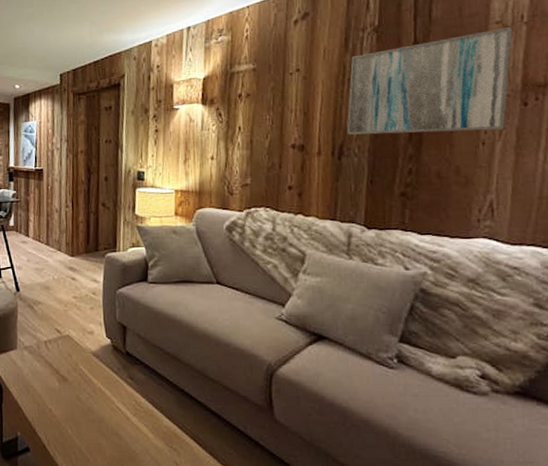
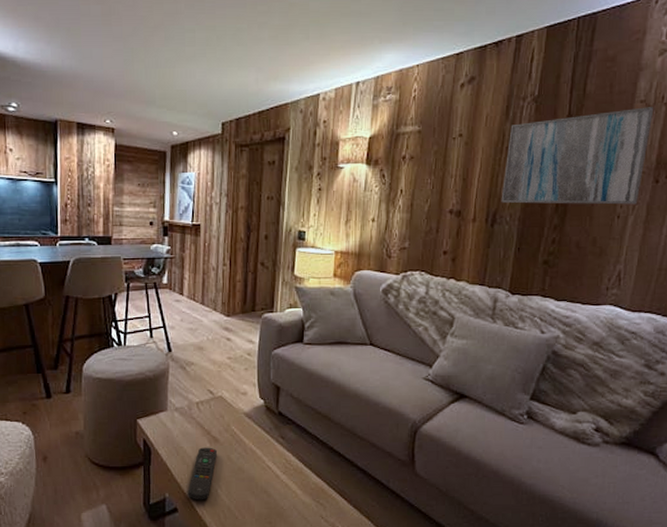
remote control: none [39,386,67,441] -> present [187,447,218,500]

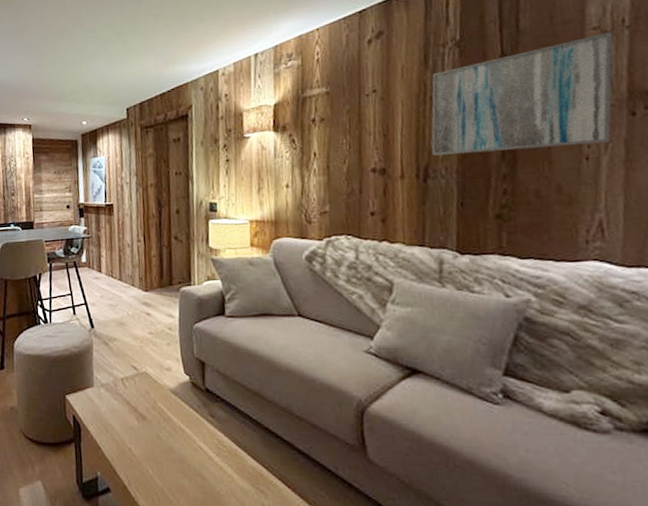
remote control: present [187,447,218,500] -> none [119,425,146,481]

